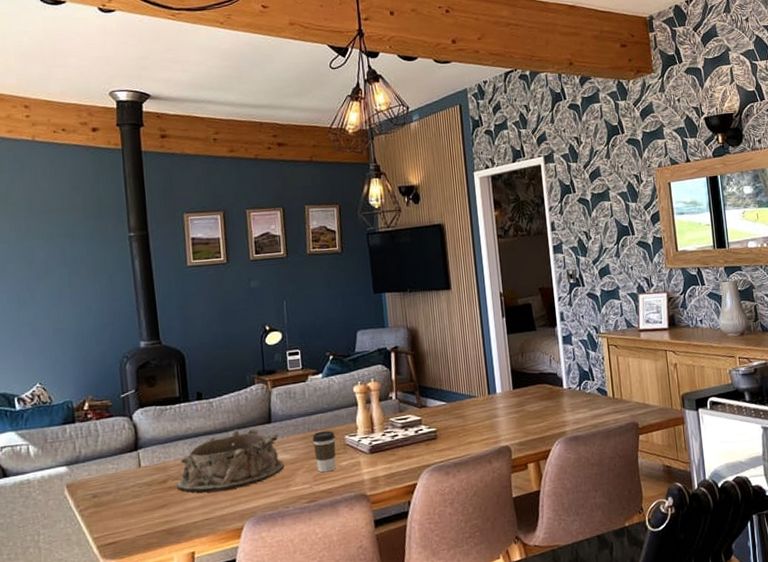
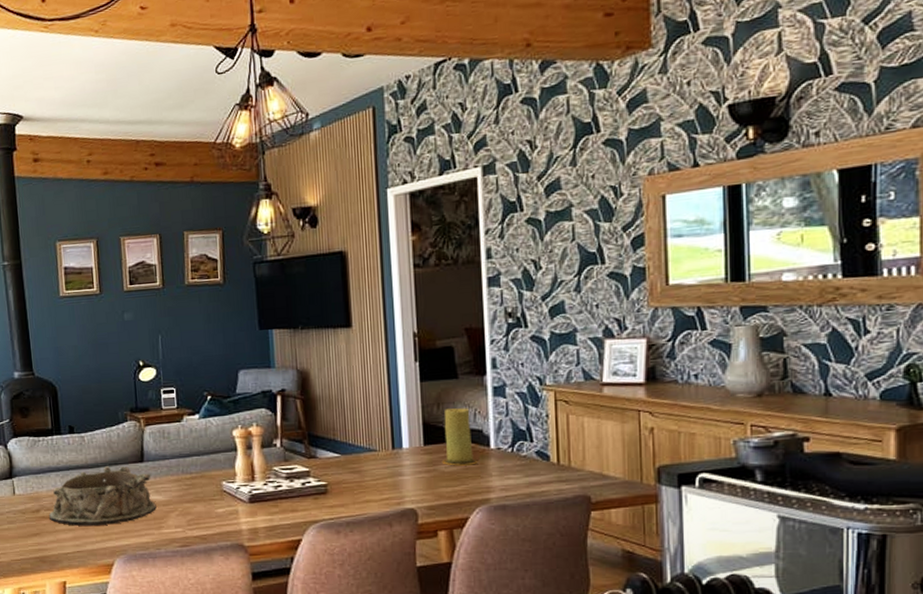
coffee cup: present [312,431,336,473] -> none [186,475,212,518]
candle: none [527,355,555,406] -> present [441,408,478,466]

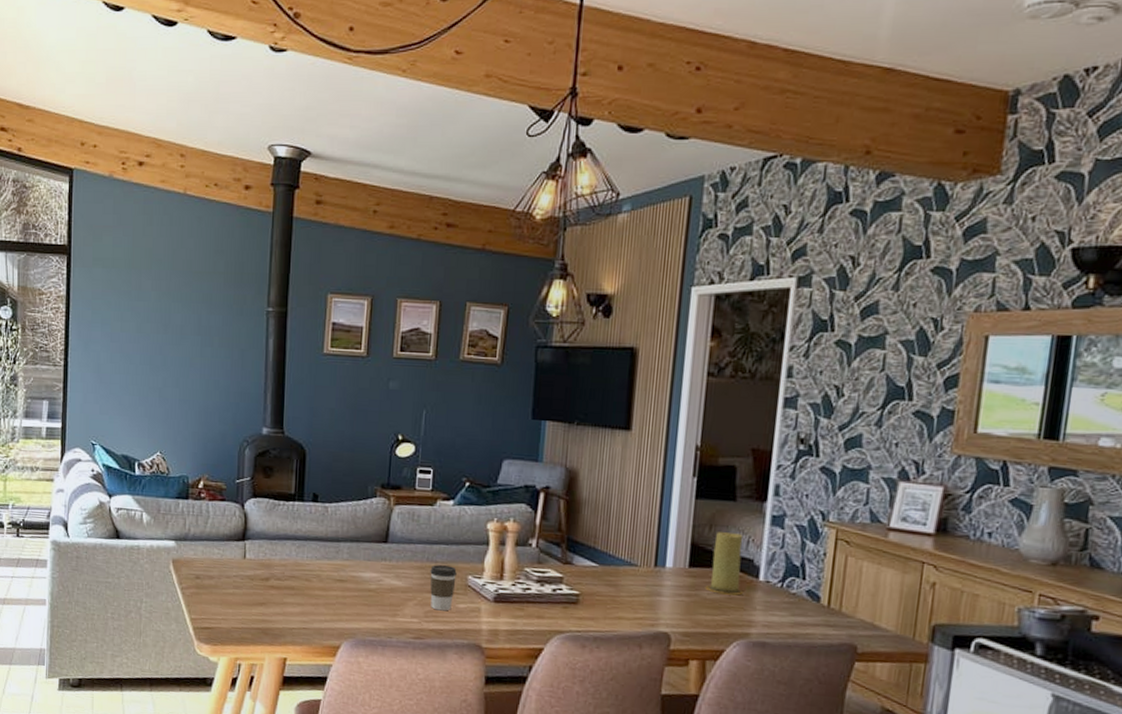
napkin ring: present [49,466,157,526] -> none [279,542,395,605]
coffee cup: none [186,475,212,518] -> present [430,565,457,611]

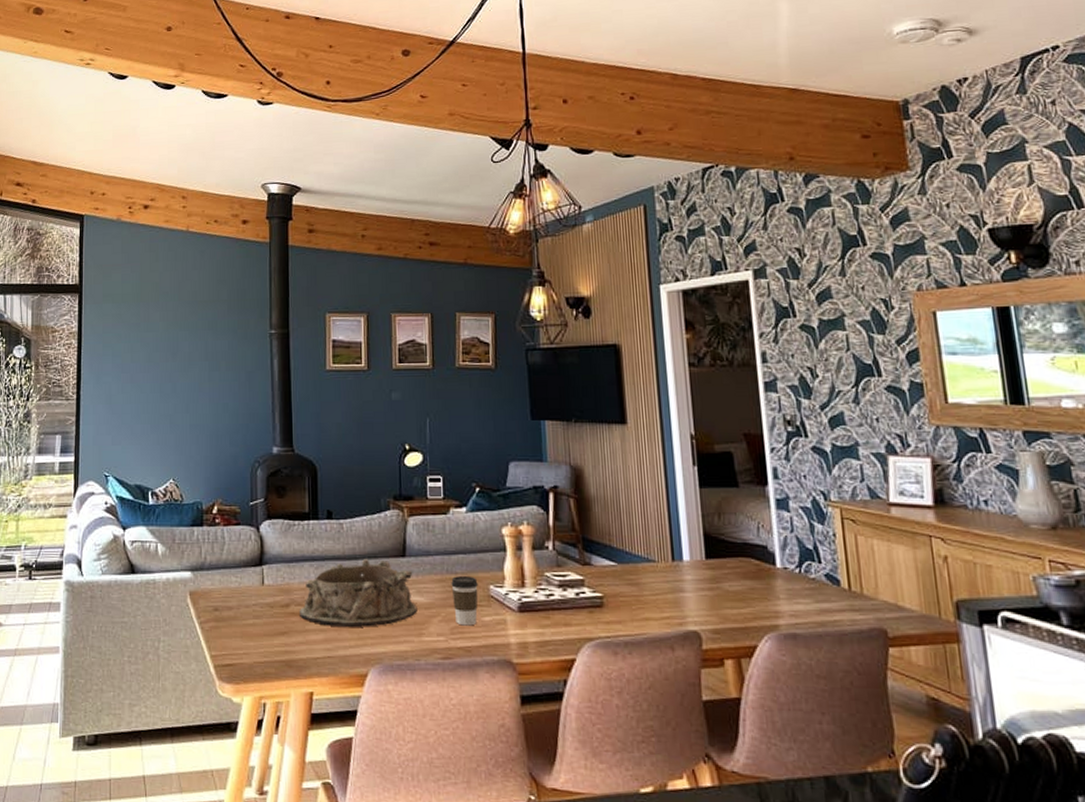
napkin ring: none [279,542,395,605] -> present [300,559,418,627]
candle: present [705,532,744,596] -> none [725,520,764,585]

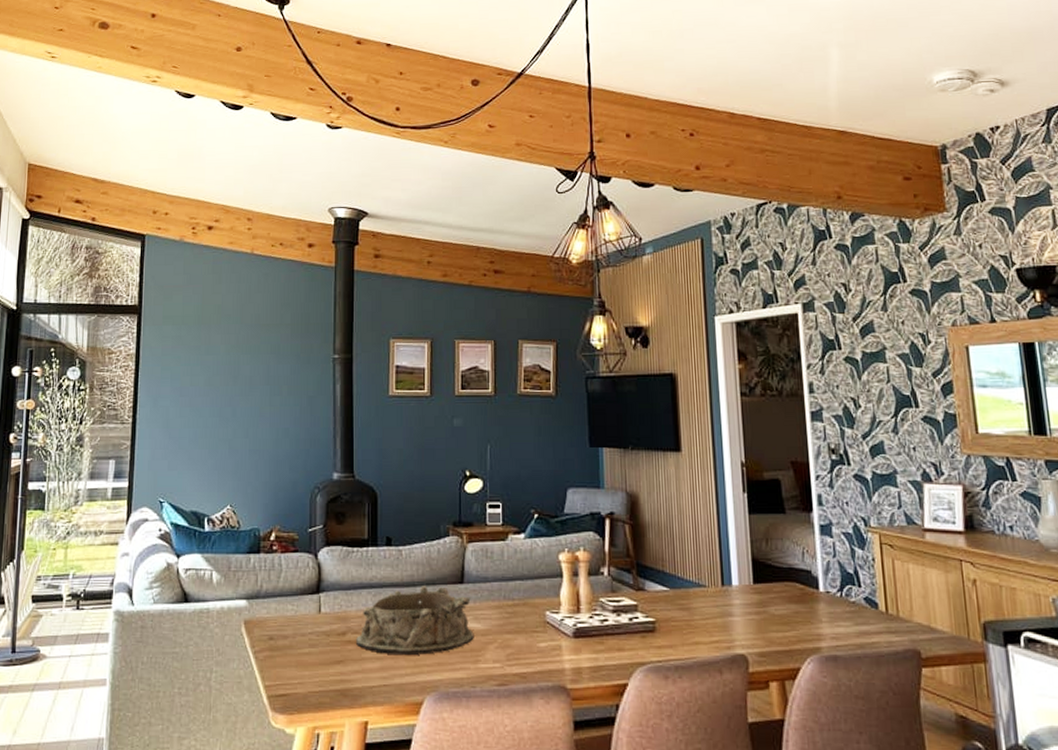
coffee cup: present [451,576,478,626] -> none [508,602,535,652]

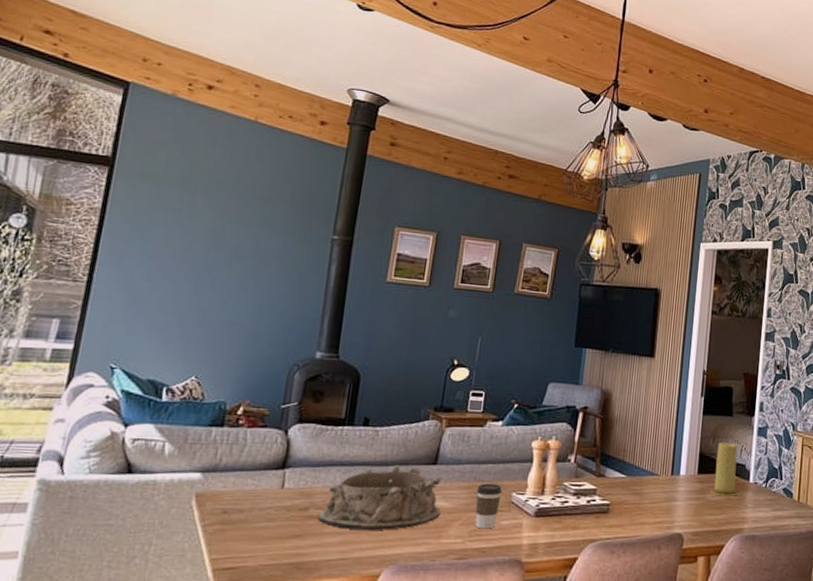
coffee cup: none [508,602,535,652] -> present [475,484,502,529]
candle: none [771,545,808,609] -> present [710,443,739,496]

